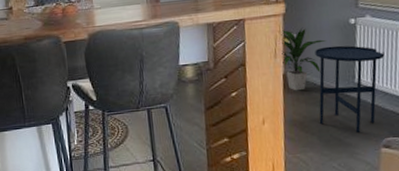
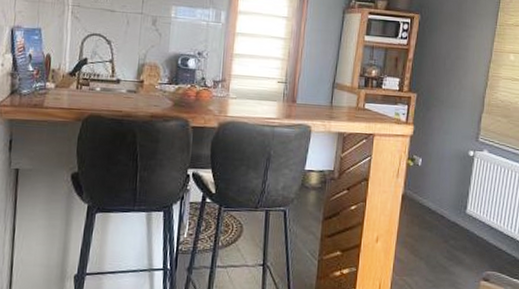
indoor plant: present [281,27,327,91] -> none [403,151,447,214]
side table: present [315,45,385,132] -> none [428,174,495,262]

